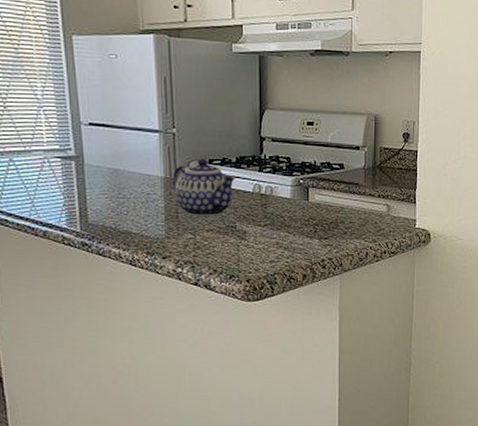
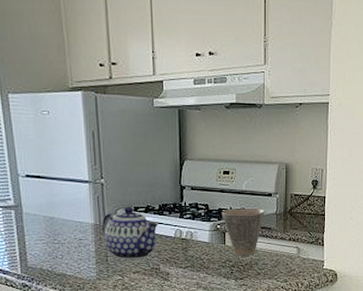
cup: none [305,162,352,213] -> present [221,209,265,256]

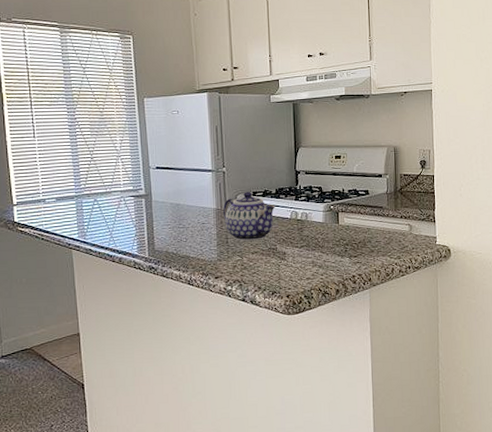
cup: present [221,209,265,256] -> none [334,189,376,234]

